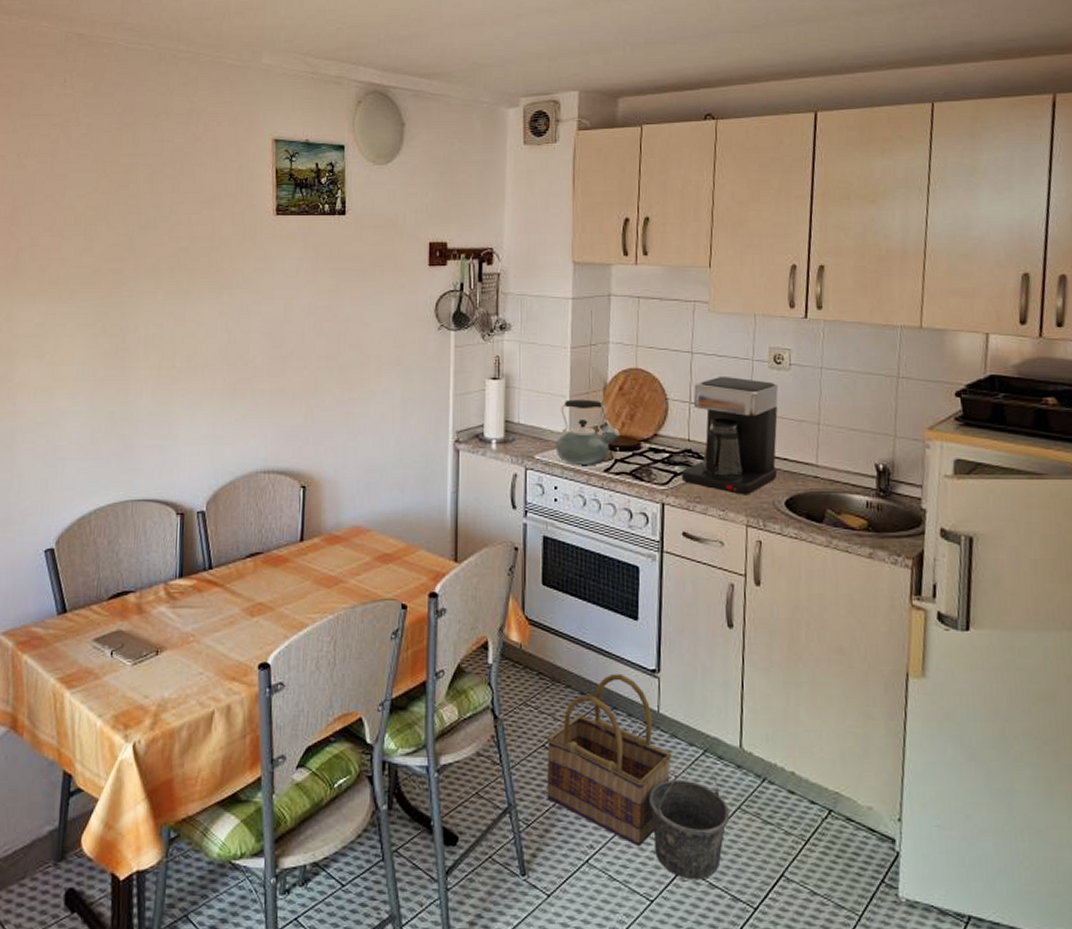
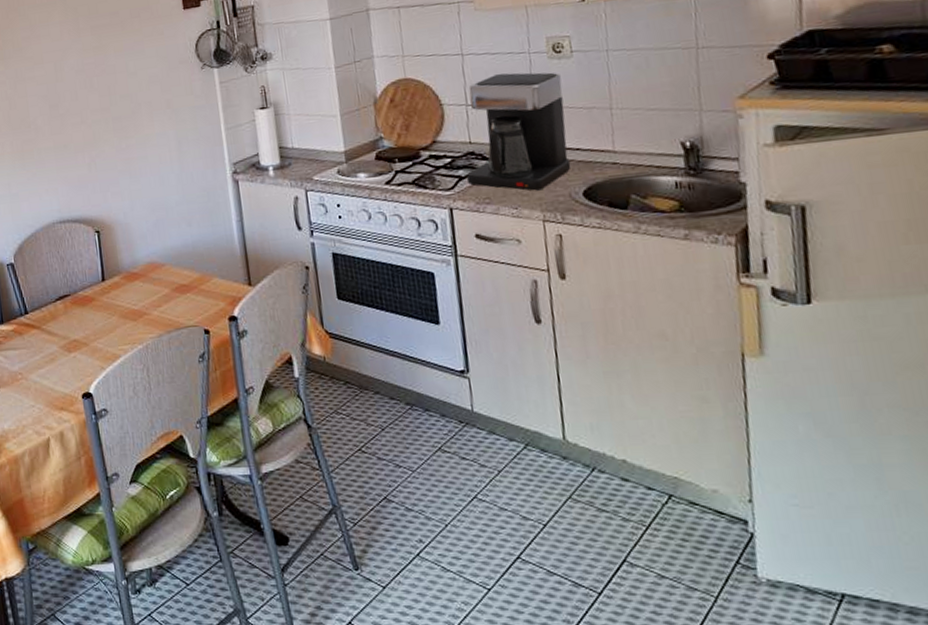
basket: present [546,673,673,847] -> none [361,376,493,539]
kettle: present [555,399,620,466] -> none [332,115,397,182]
bucket: present [649,764,730,881] -> none [473,458,562,569]

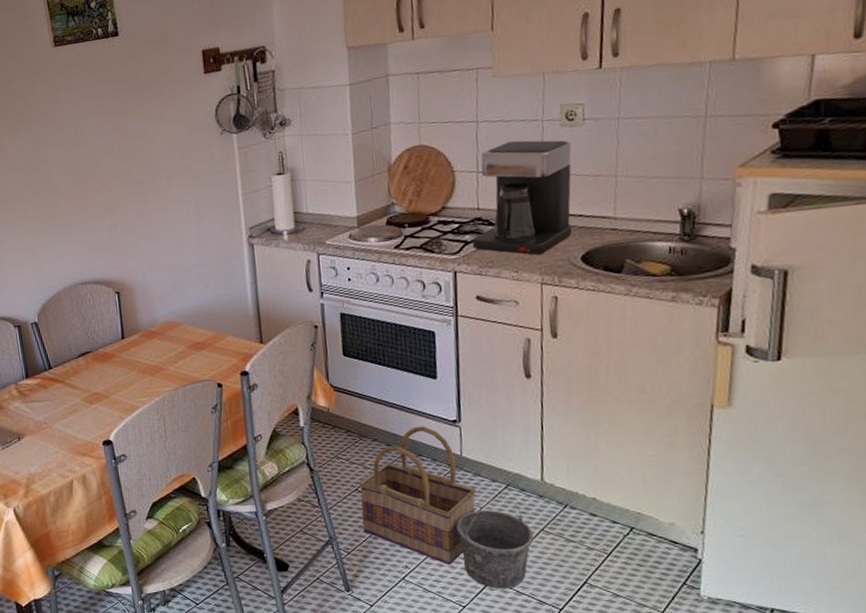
basket: none [361,376,493,539] -> present [358,426,477,566]
bucket: none [473,458,562,569] -> present [456,497,534,589]

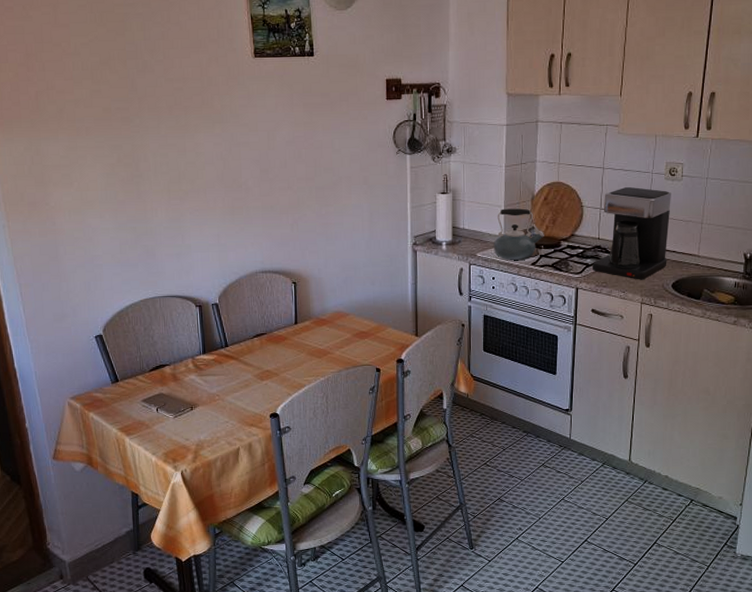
kettle: none [344,181,408,246] -> present [493,208,544,261]
basket: present [358,426,477,566] -> none [487,413,580,528]
bucket: present [456,497,534,589] -> none [562,473,620,548]

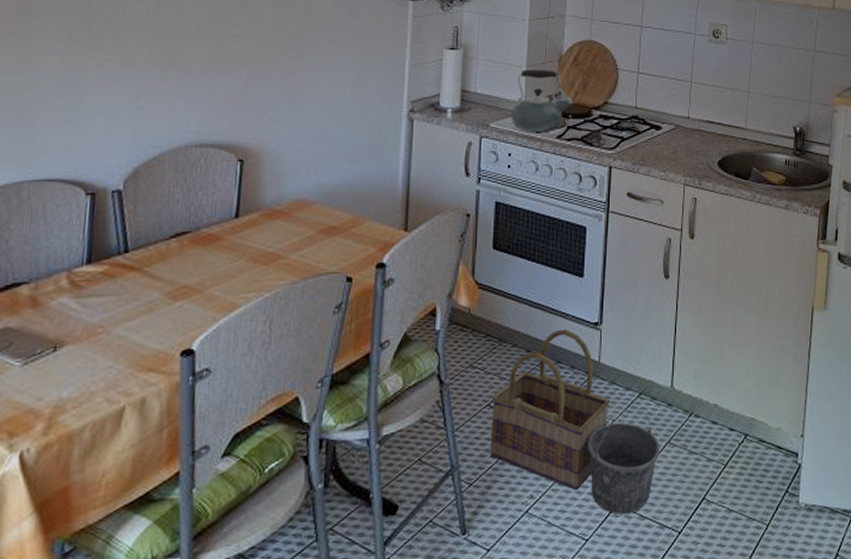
basket: none [487,413,580,528] -> present [490,328,611,491]
bucket: none [562,473,620,548] -> present [588,407,660,515]
coffee maker: present [593,187,671,280] -> none [629,49,715,157]

